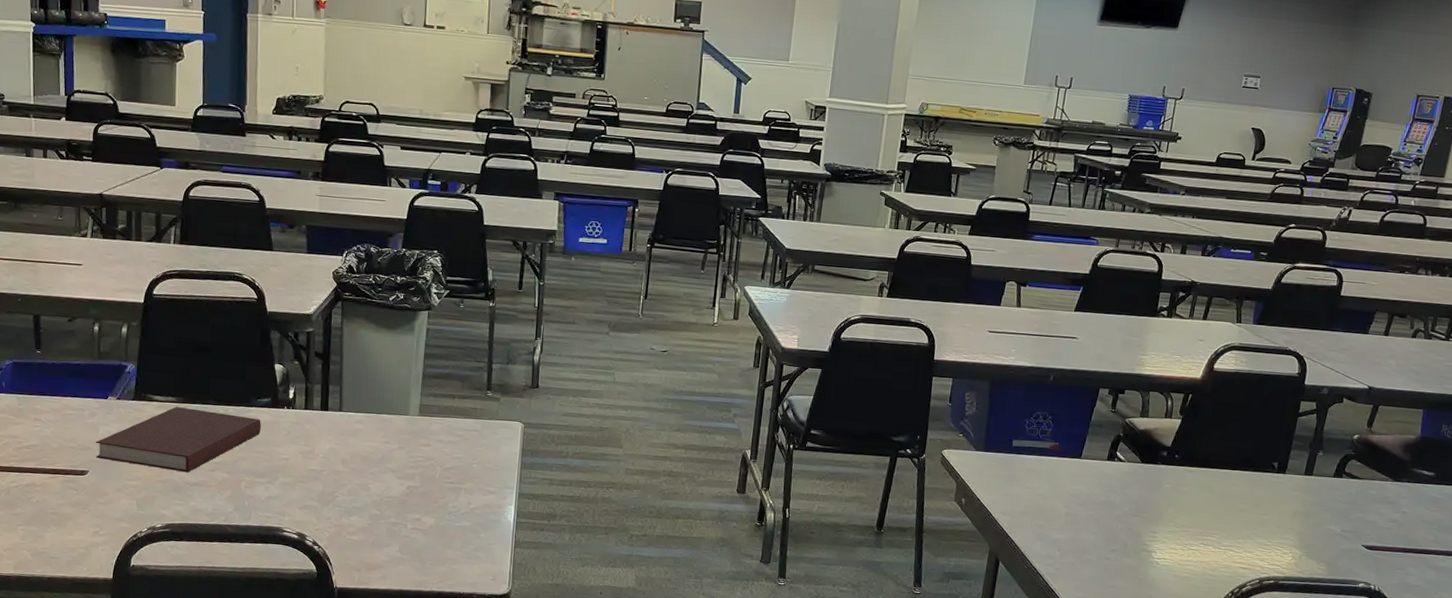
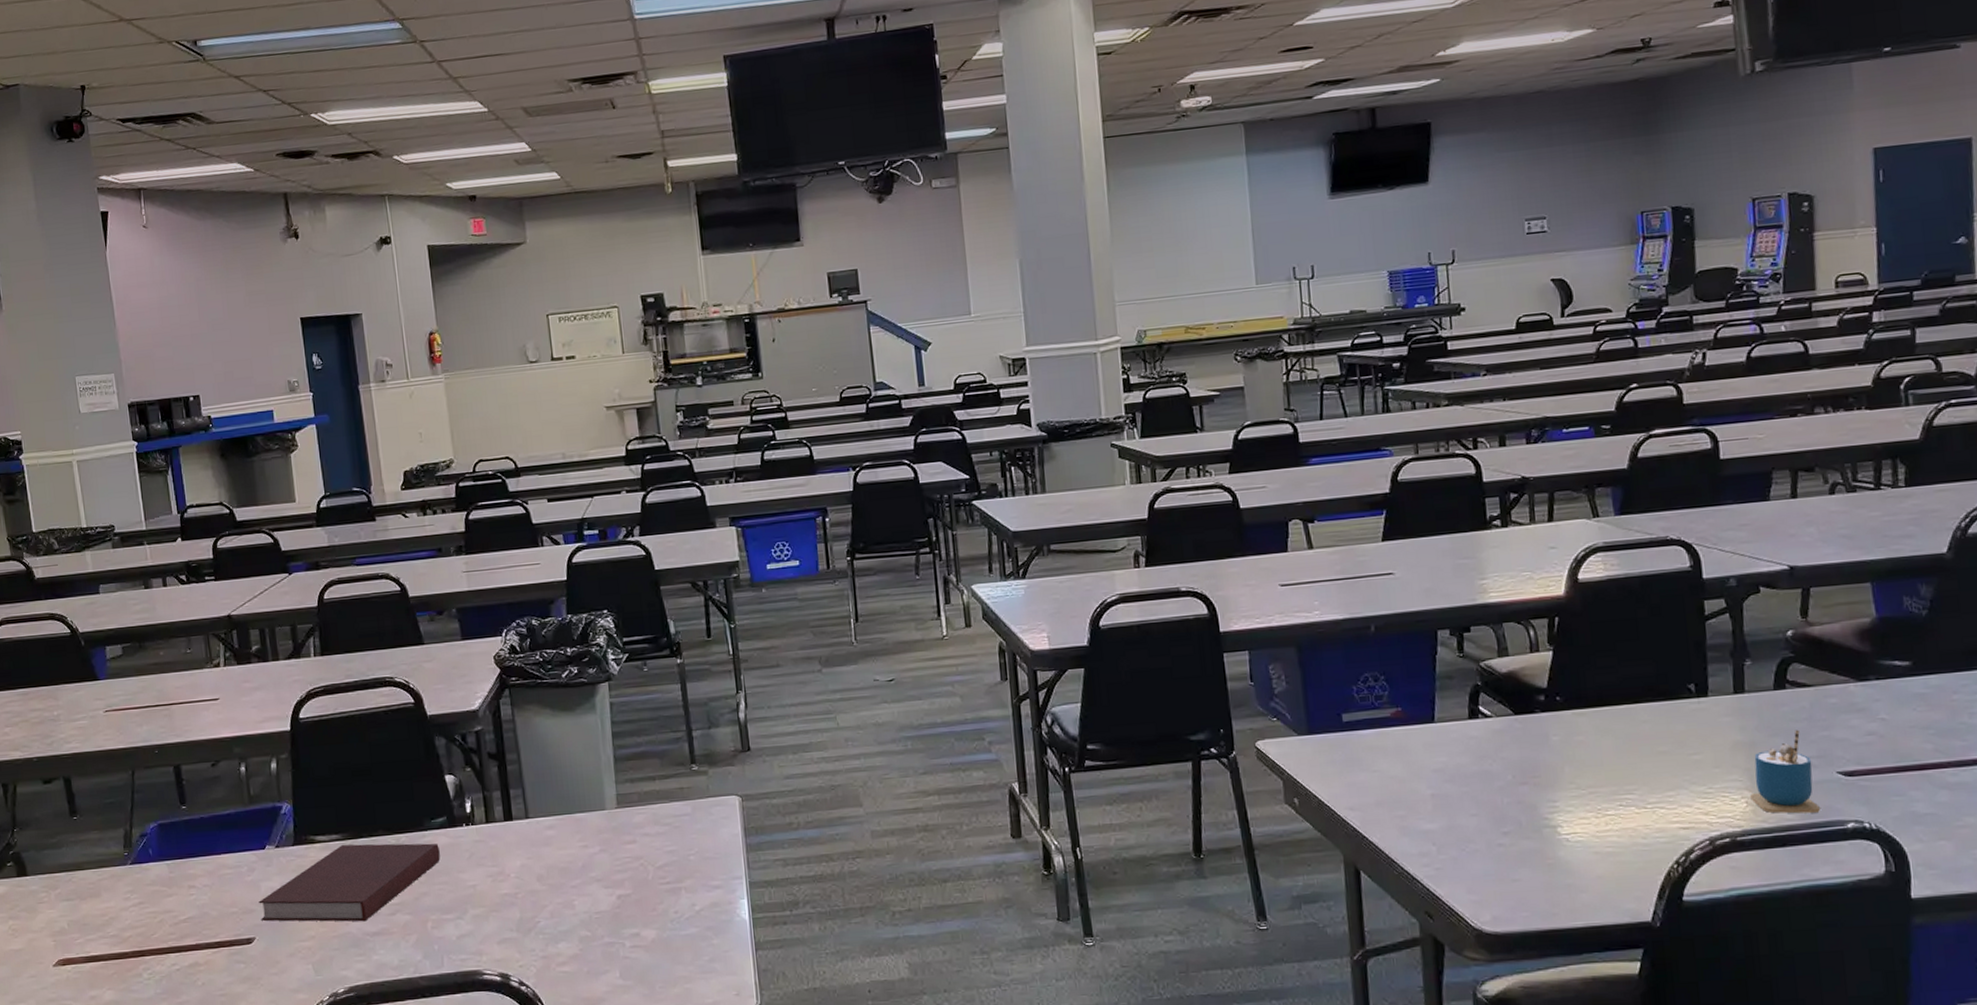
cup: none [1296,509,1347,572] -> present [1750,729,1820,814]

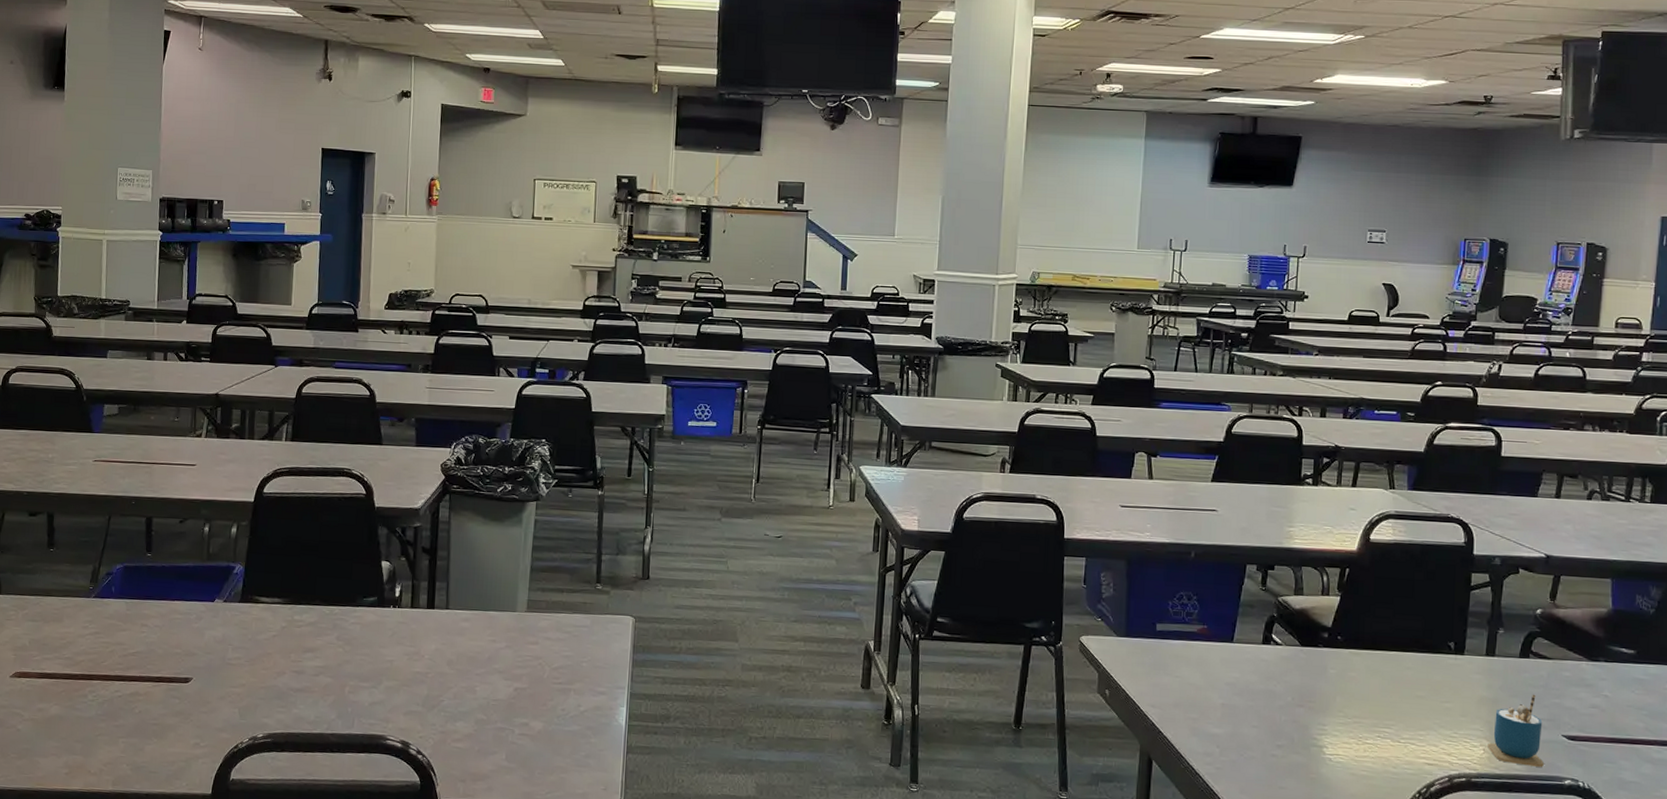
notebook: present [259,843,440,922] -> none [200,607,367,678]

